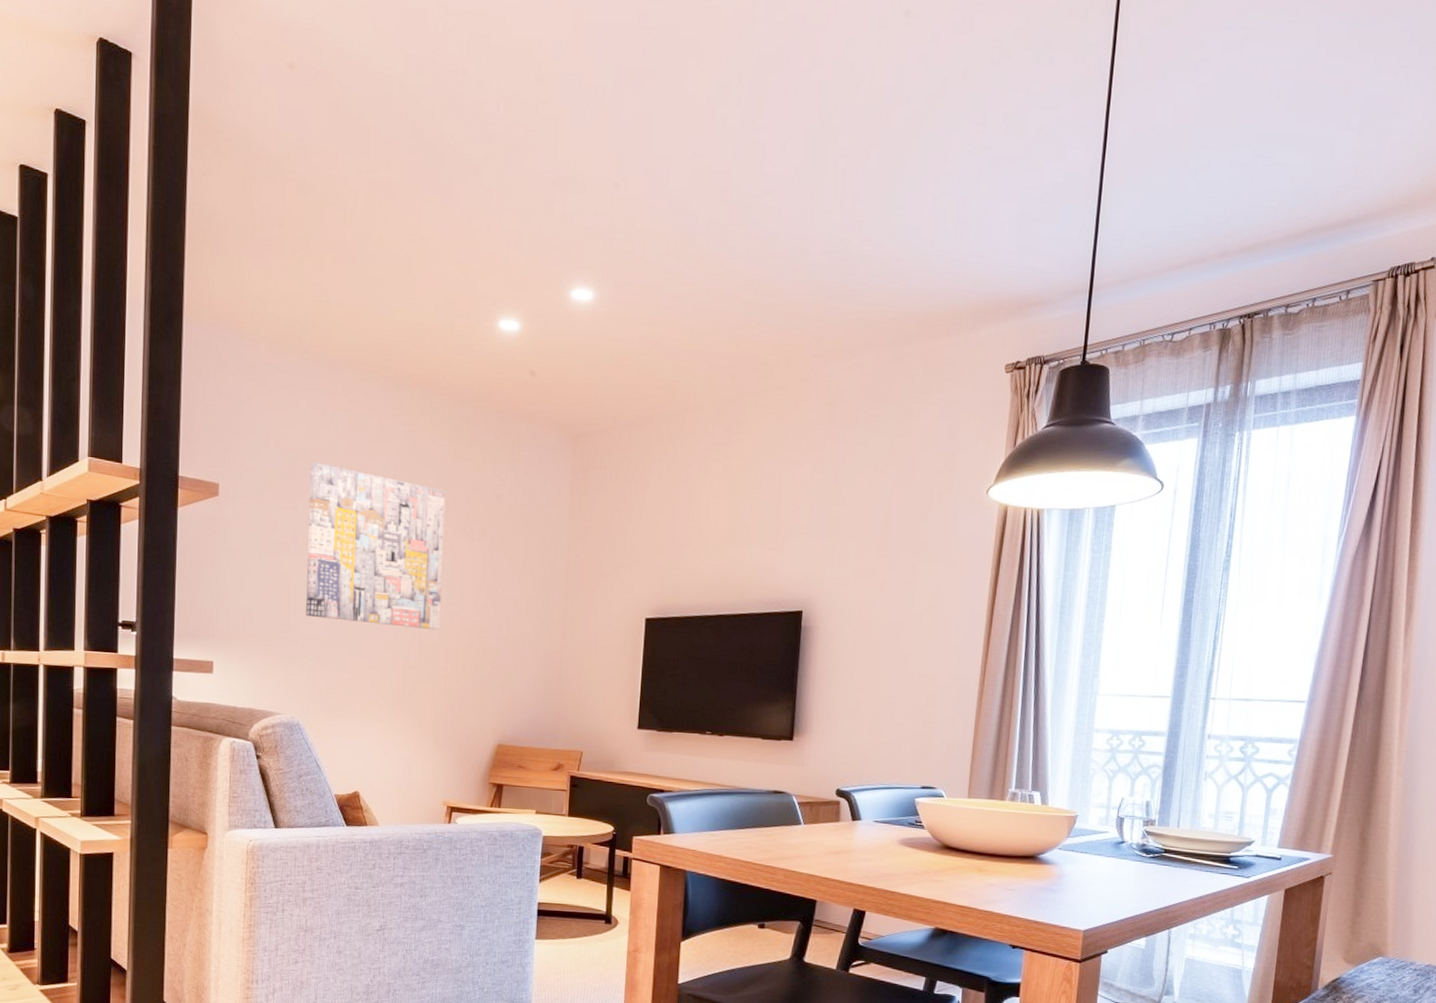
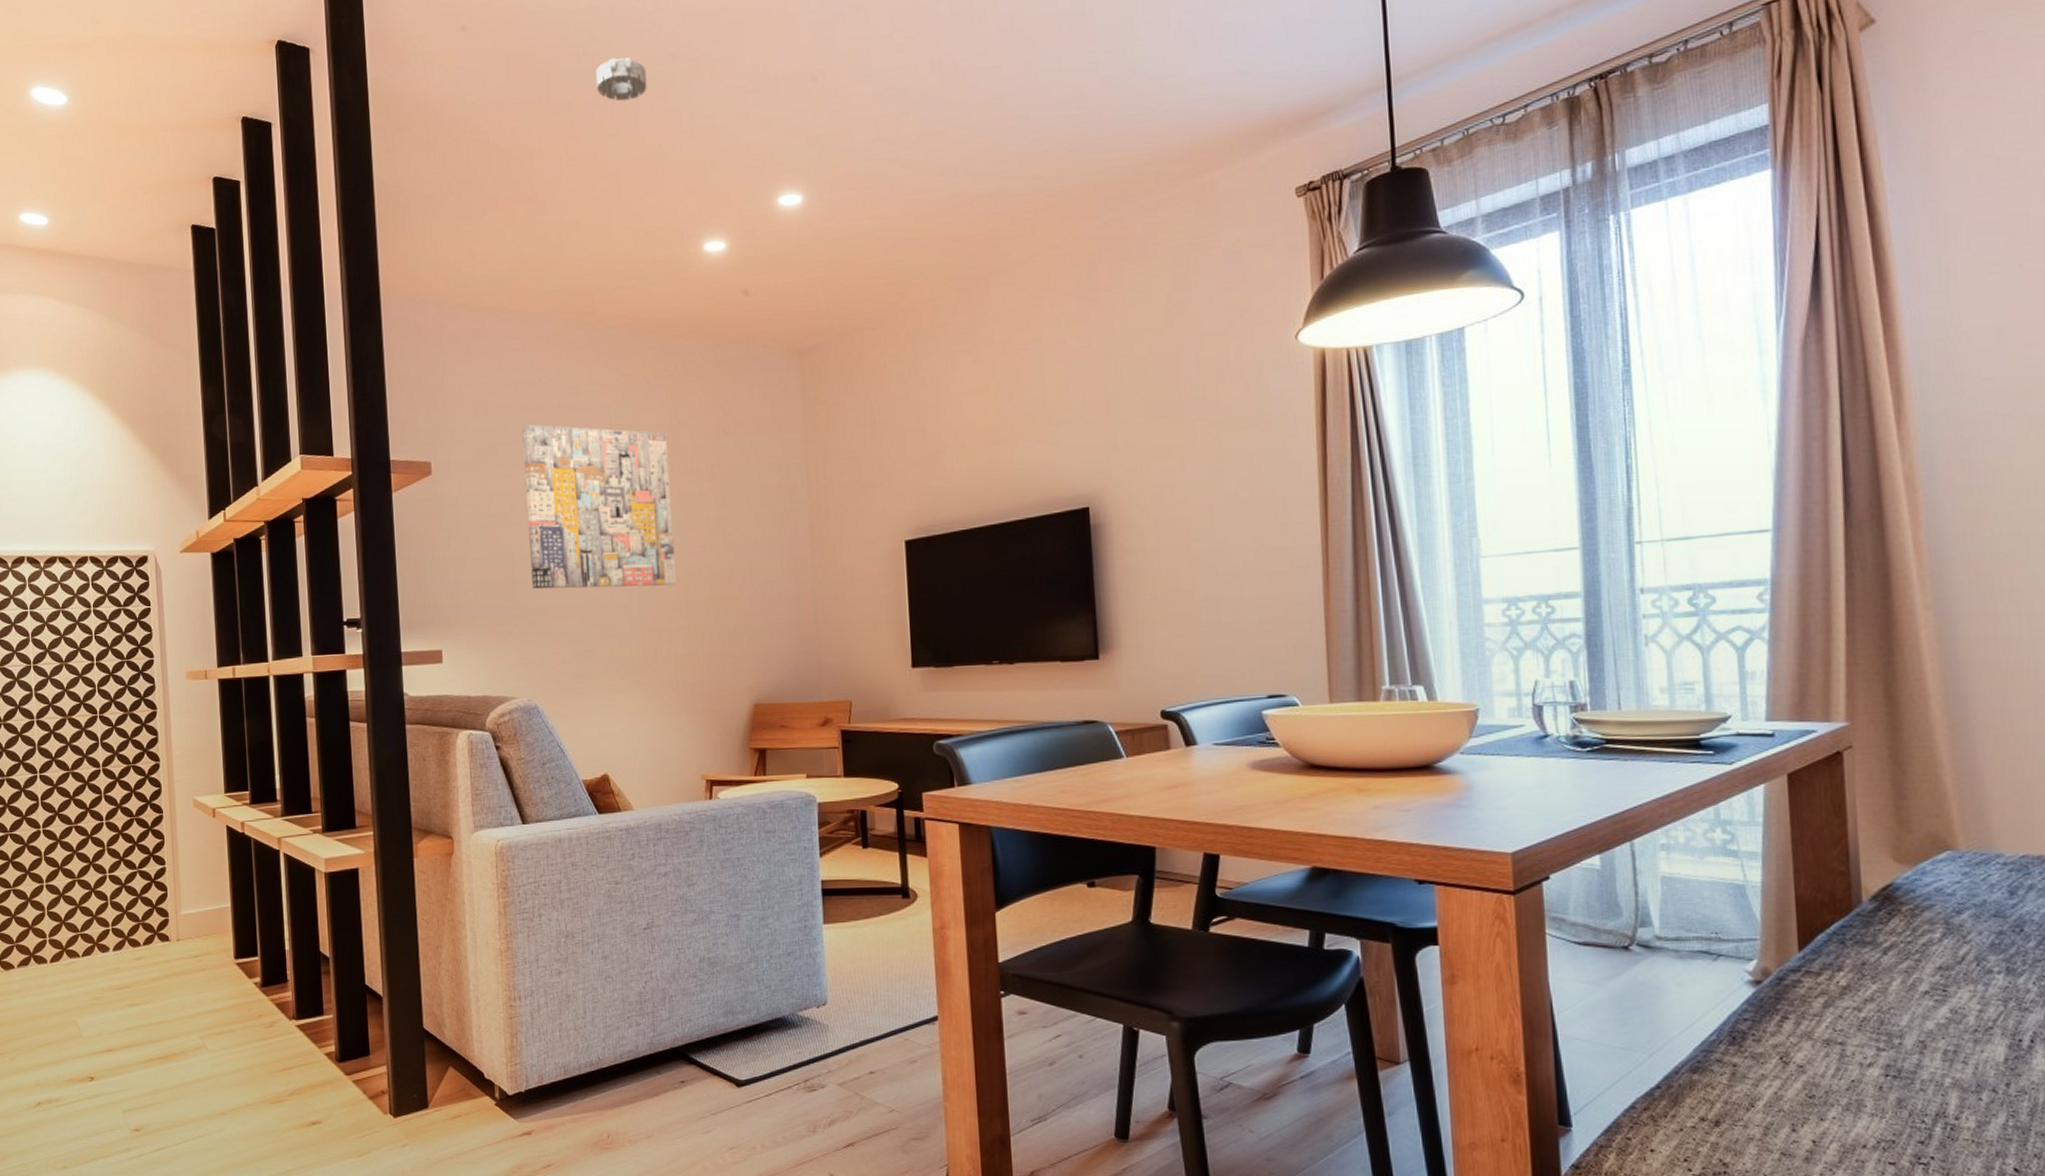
smoke detector: none [415,127,464,171] -> present [596,57,647,101]

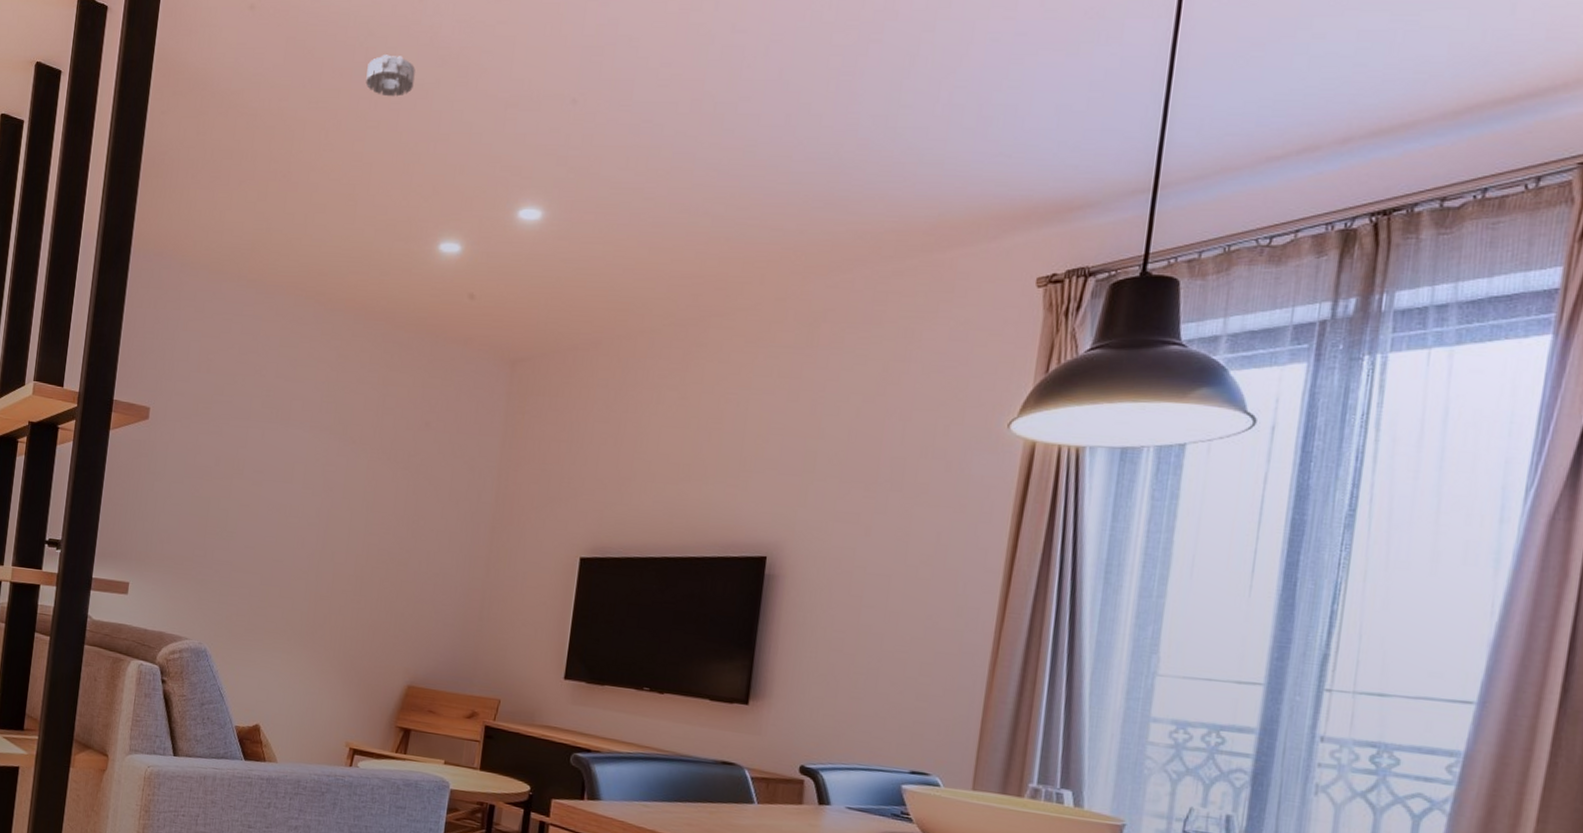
wall art: present [522,423,676,589] -> none [222,386,372,561]

